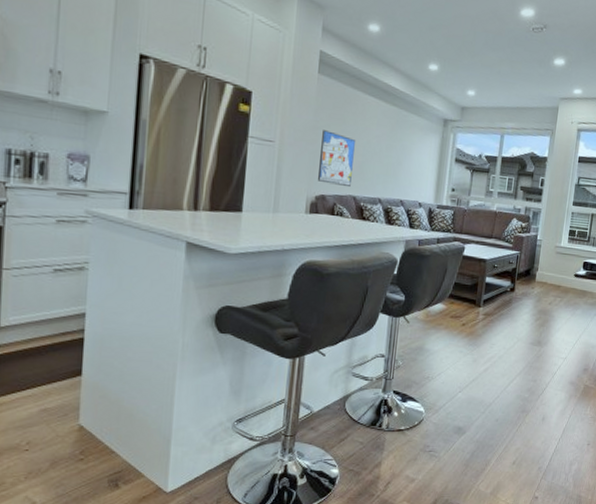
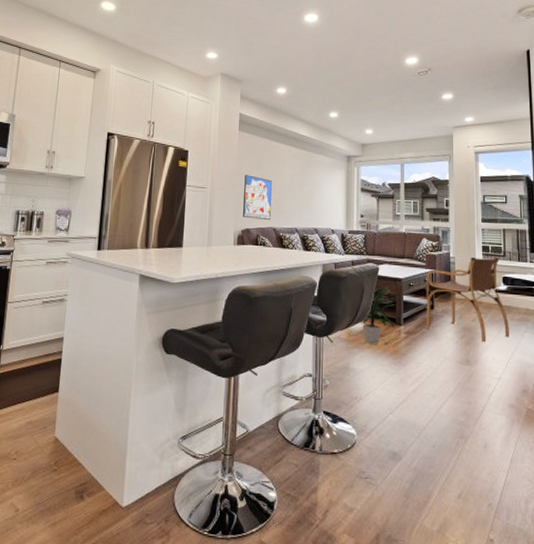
indoor plant: none [441,267,477,326] -> present [362,286,395,345]
armchair: none [503,240,584,325] -> present [425,256,510,343]

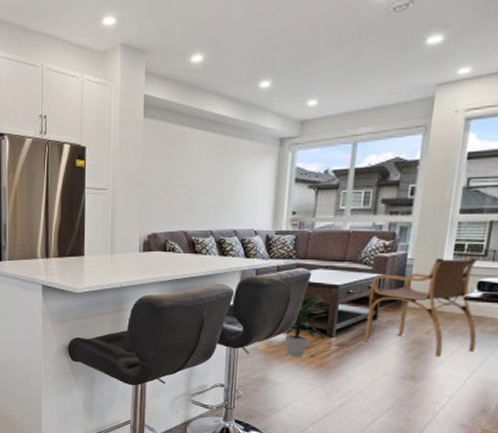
wall art: present [243,175,272,220] -> none [149,171,183,222]

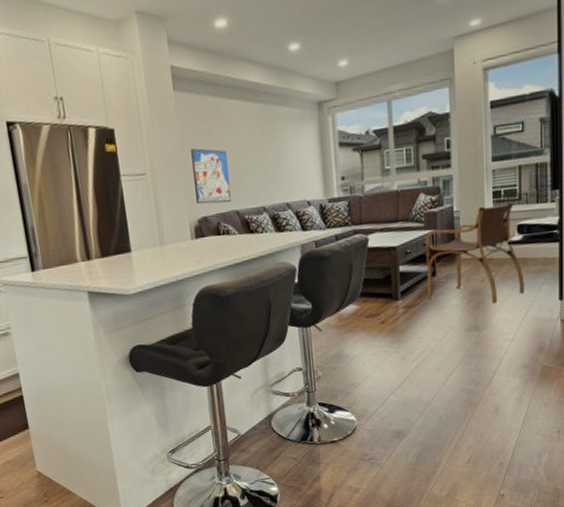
wall art: none [149,171,183,222] -> present [191,148,231,204]
indoor plant: present [284,294,327,357] -> none [354,258,391,327]

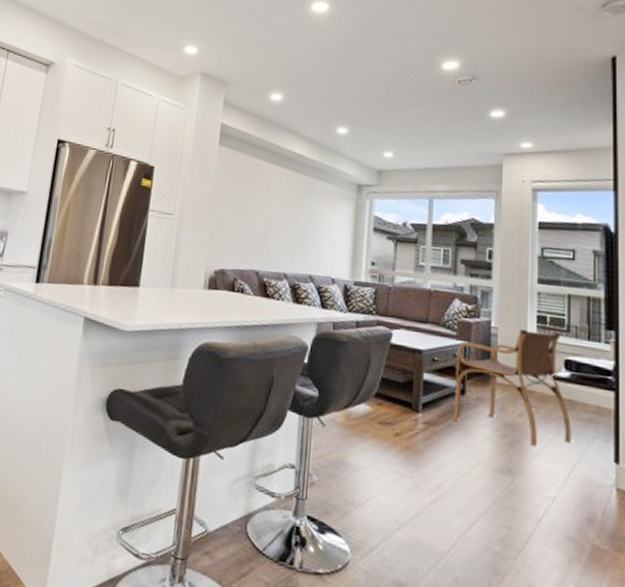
wall art: present [191,148,231,204] -> none [218,201,257,260]

